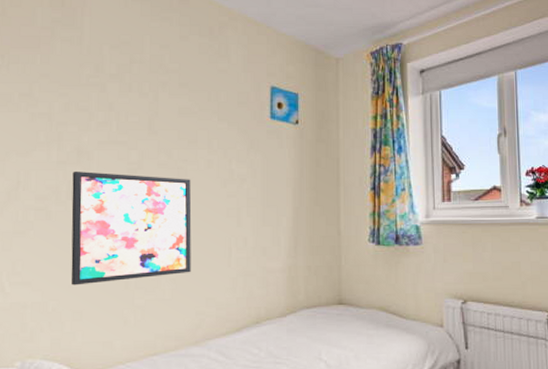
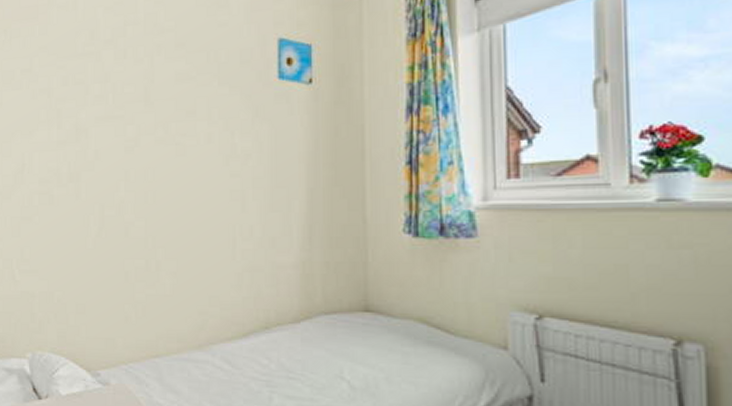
wall art: present [71,172,192,286] -> none [72,151,192,276]

